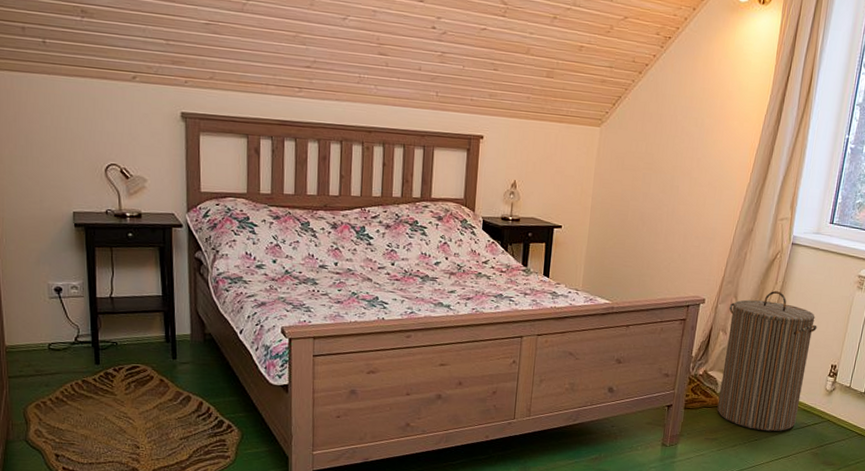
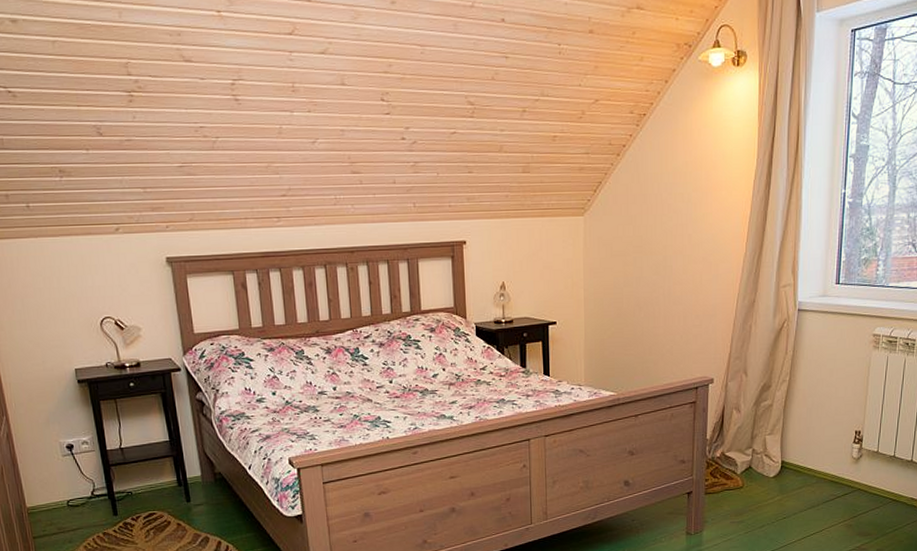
laundry hamper: present [717,290,817,432] -> none [739,360,835,508]

